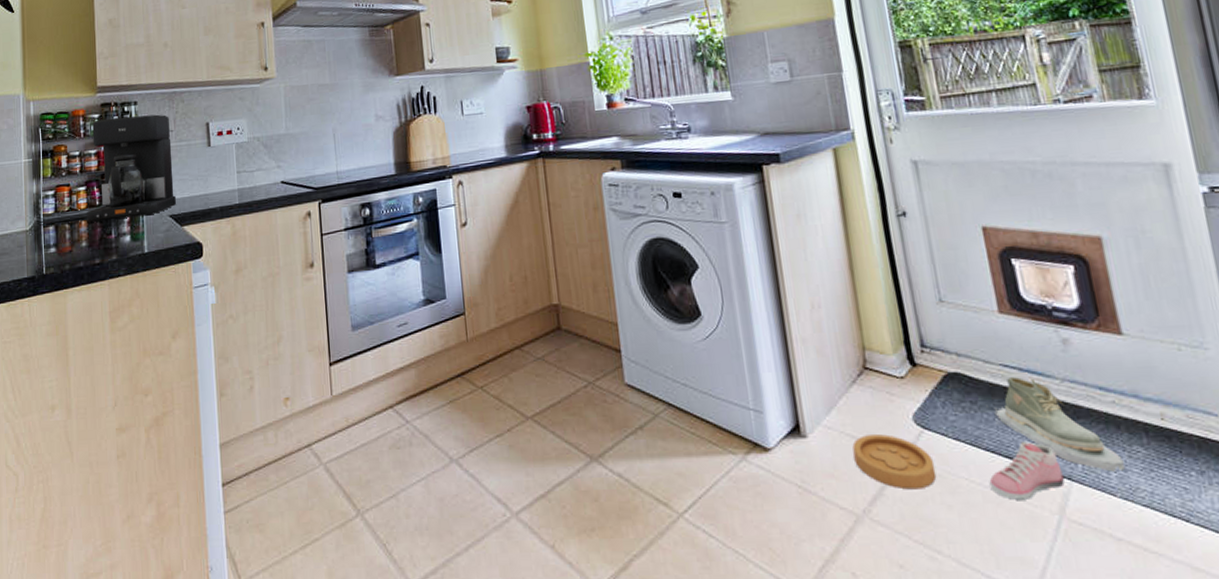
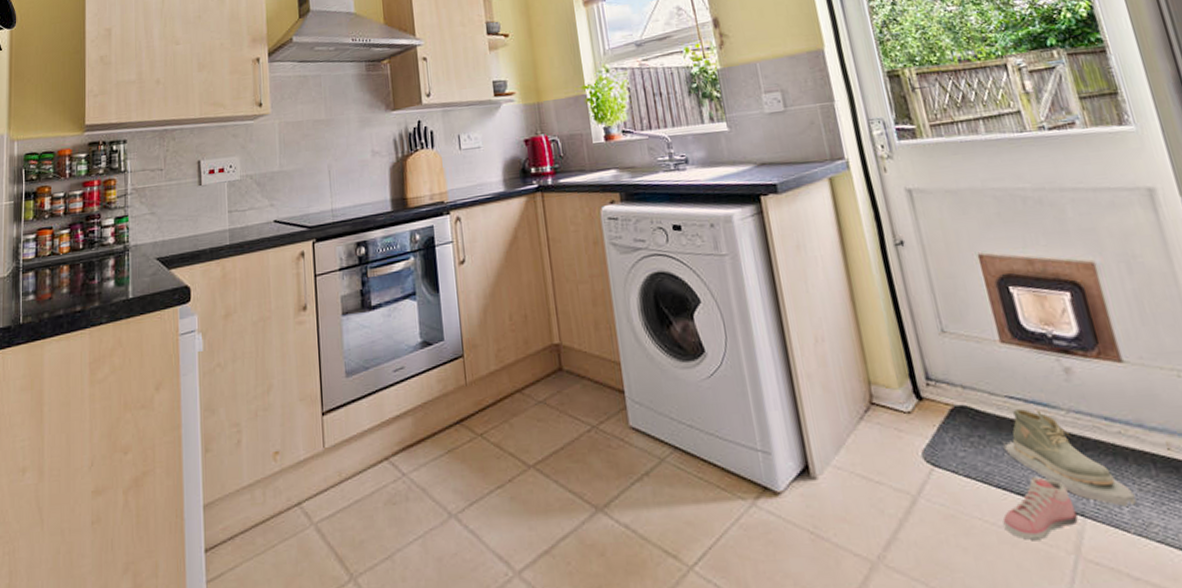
coffee maker: present [87,114,176,222] -> none [69,153,164,267]
pet bowl: present [852,434,937,490] -> none [863,473,950,532]

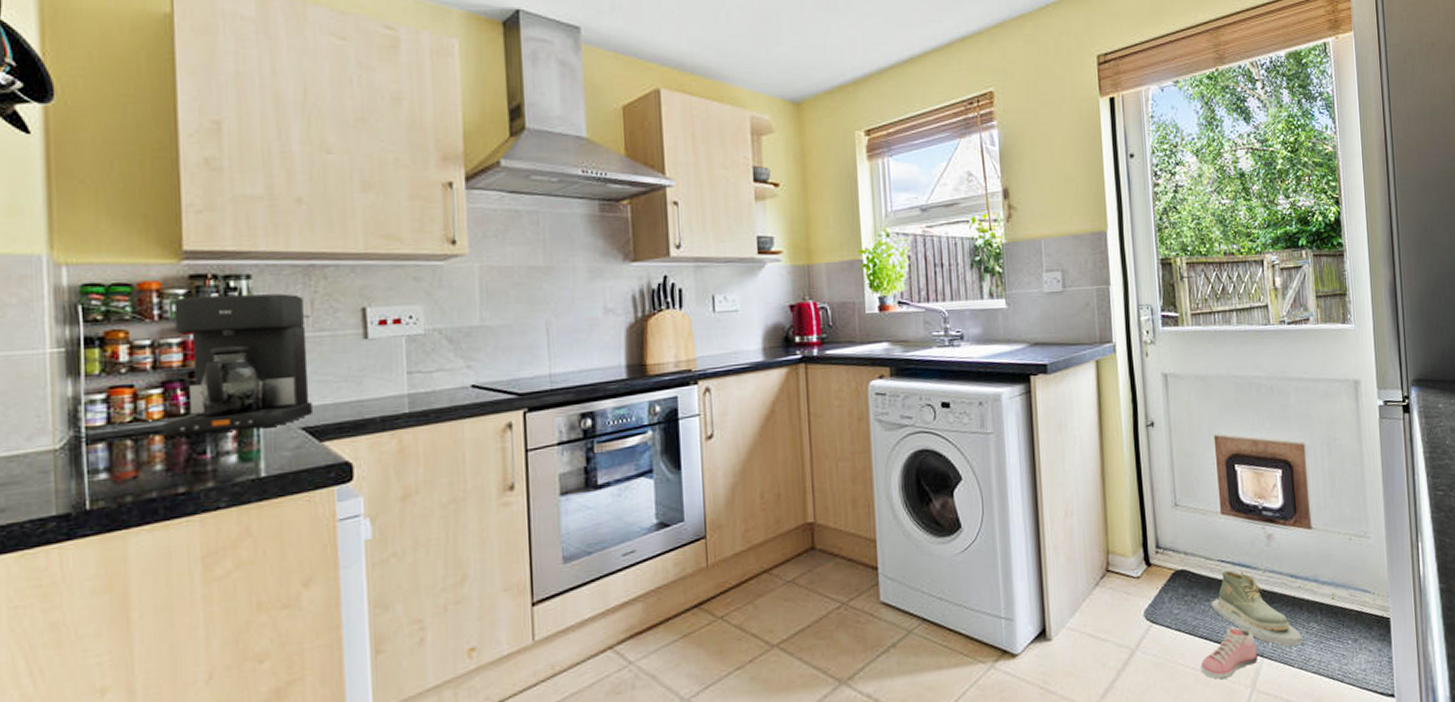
coffee maker: none [69,153,164,267] -> present [163,293,312,438]

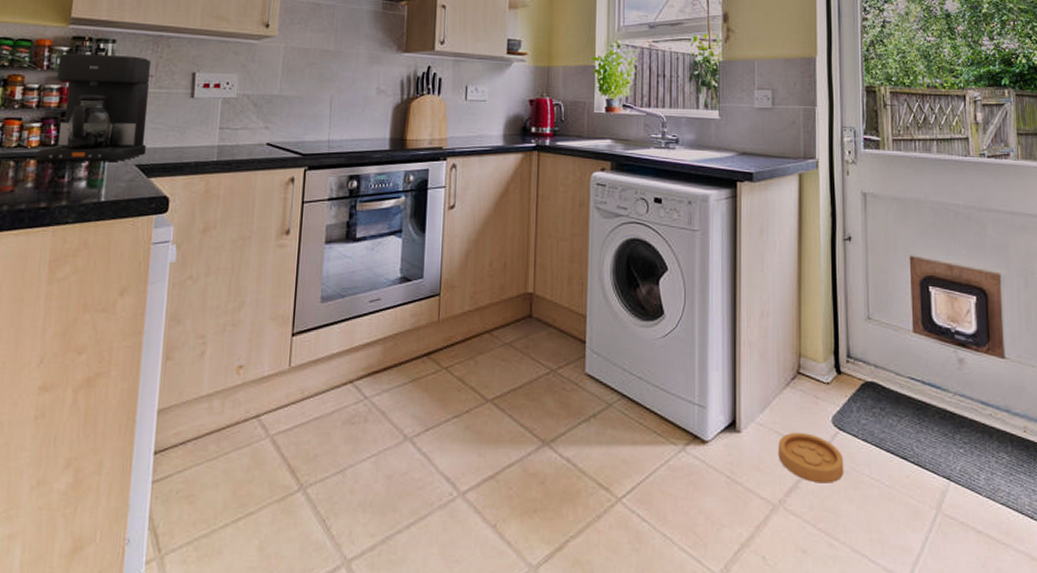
pet bowl: none [1091,631,1159,680] -> present [778,433,844,483]
sneaker: present [1201,627,1258,679] -> none [886,445,944,495]
boot: present [1204,571,1302,647] -> none [892,389,991,474]

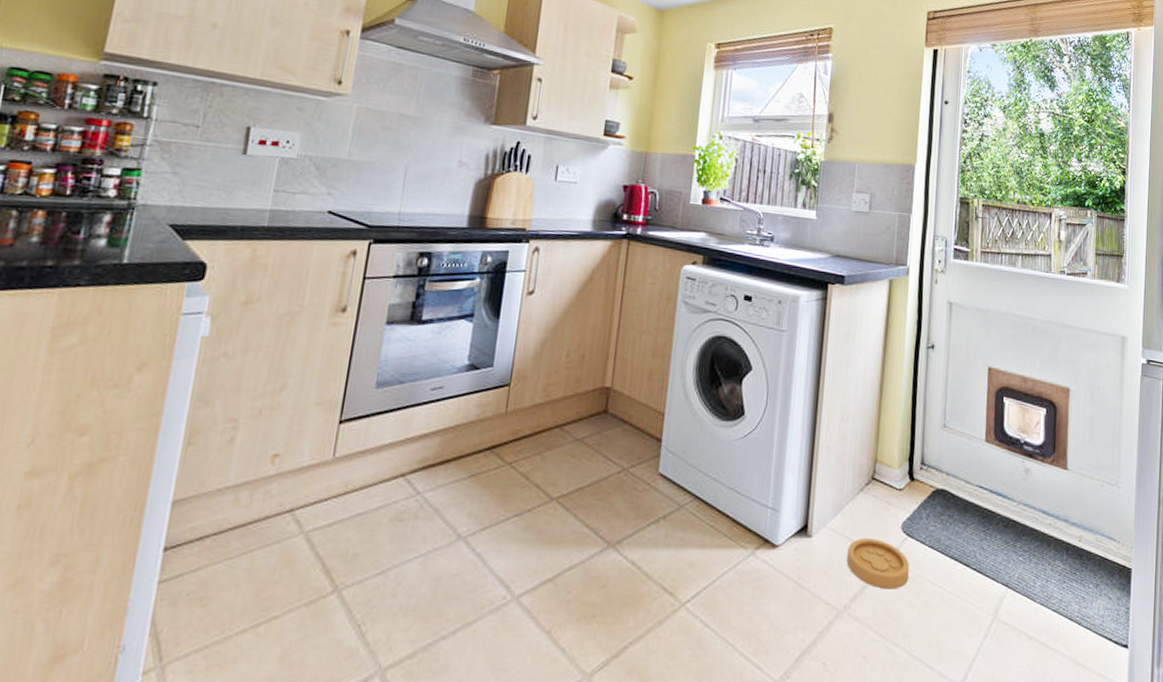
coffee maker: present [37,53,151,163] -> none [46,92,198,220]

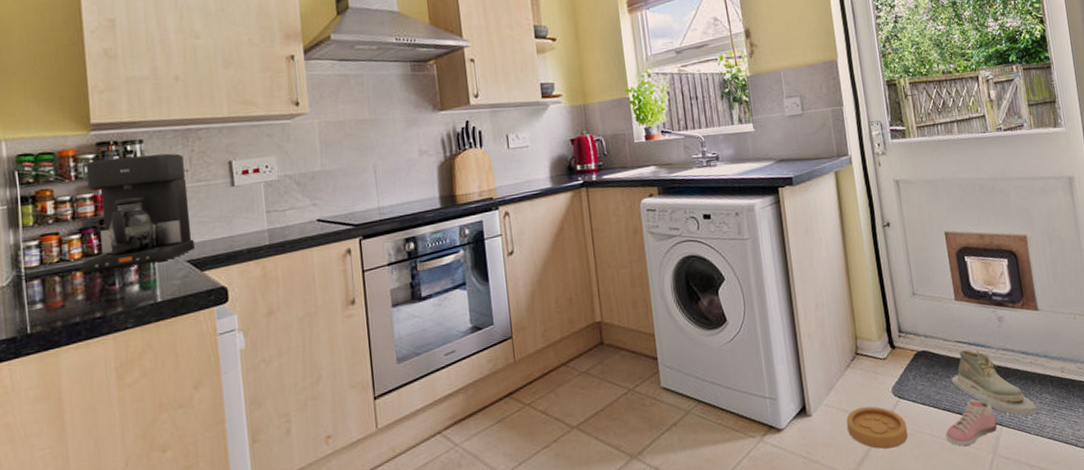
coffee maker: none [46,92,198,220] -> present [82,153,195,274]
sneaker: none [948,553,1003,602] -> present [945,400,997,446]
boot: none [959,497,1047,582] -> present [945,350,1037,416]

